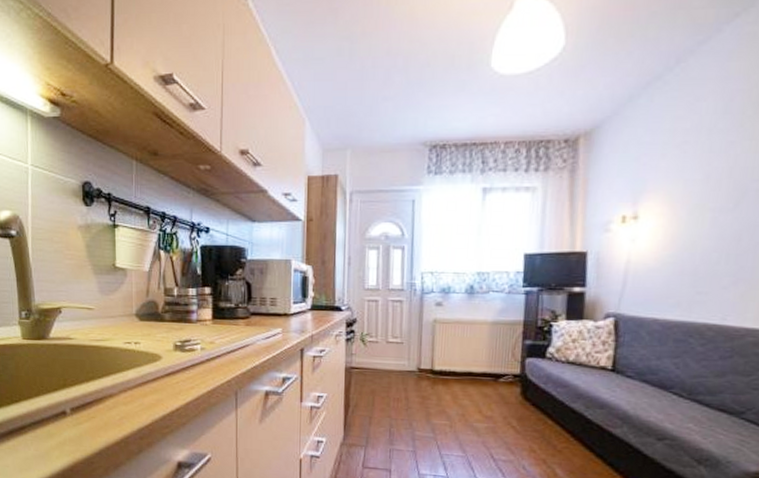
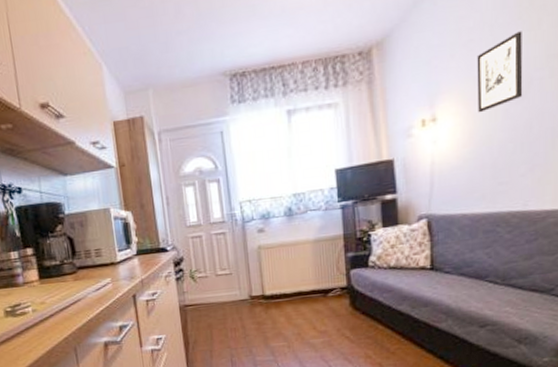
wall art: none [684,139,743,217] -> present [477,31,523,113]

